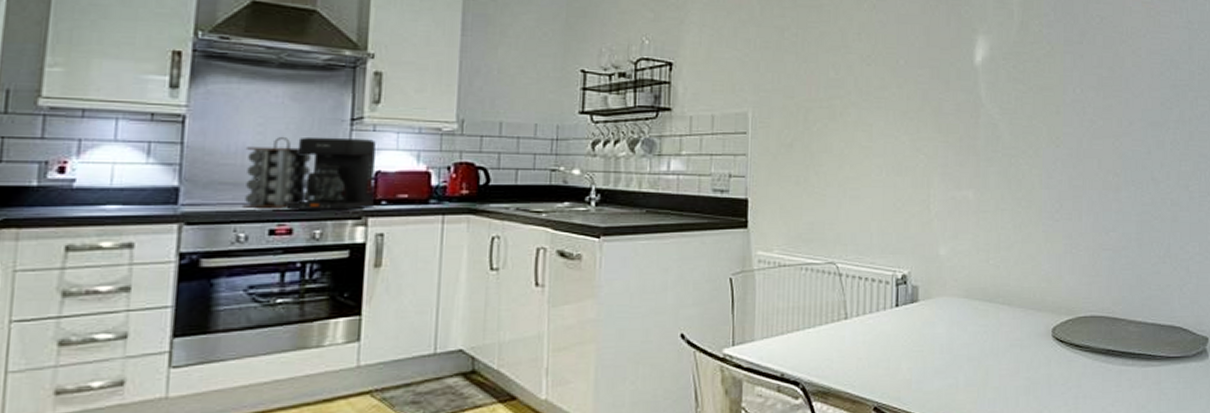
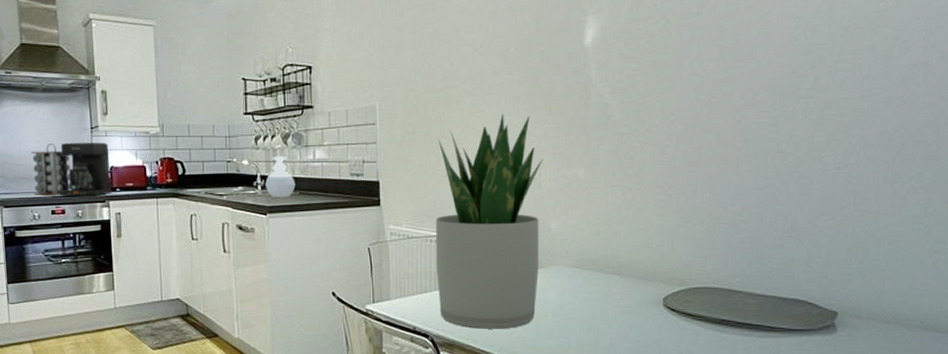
soap dispenser: none [600,165,642,216] -> present [265,156,295,197]
planter: none [811,128,932,372] -> present [436,113,543,329]

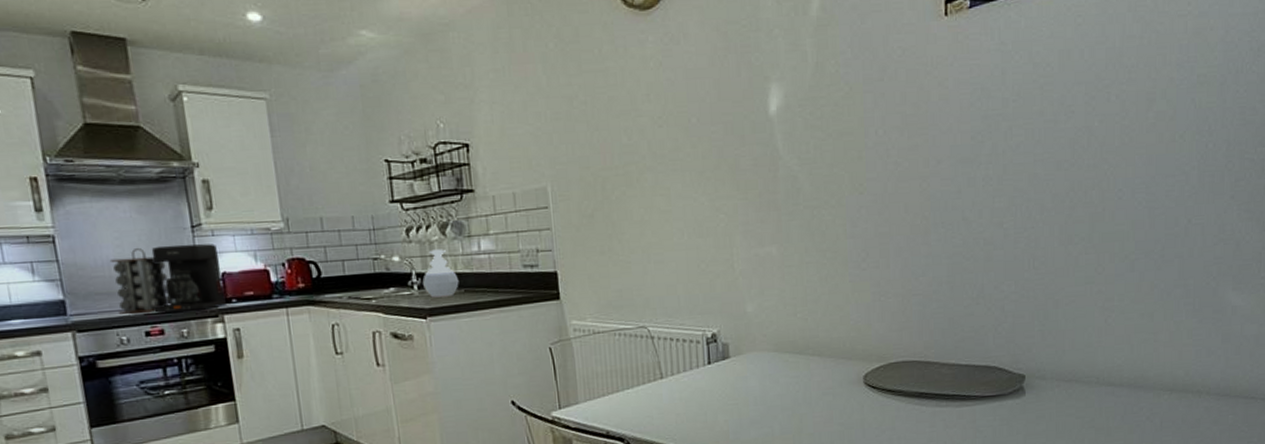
planter: present [436,113,543,329] -> none [620,190,737,427]

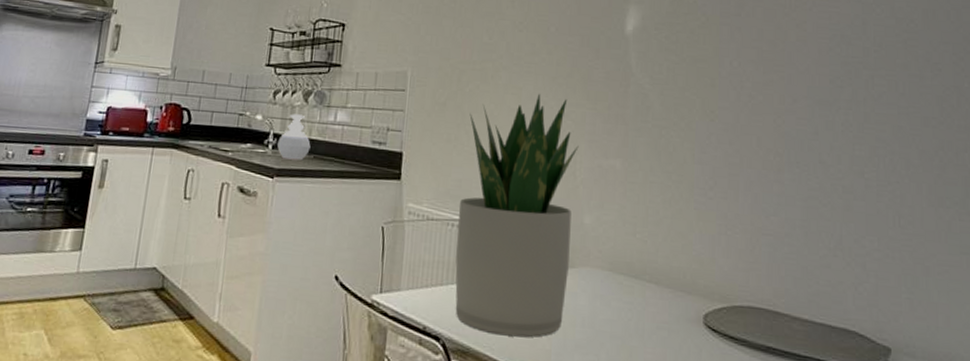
spice rack: present [109,247,170,315] -> none [14,74,65,134]
coffee maker: present [151,244,226,314] -> none [43,75,111,139]
planter: none [620,190,737,427] -> present [455,93,579,338]

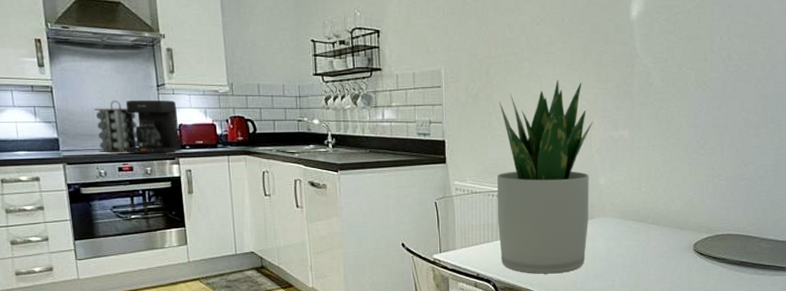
spice rack: none [14,74,65,134] -> present [93,100,138,153]
coffee maker: none [43,75,111,139] -> present [125,99,181,154]
soap dispenser: present [276,114,311,161] -> none [335,116,365,155]

